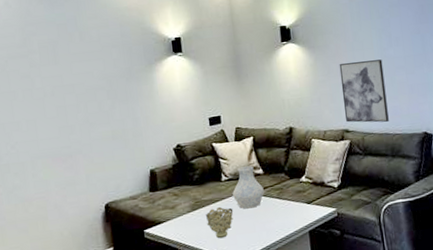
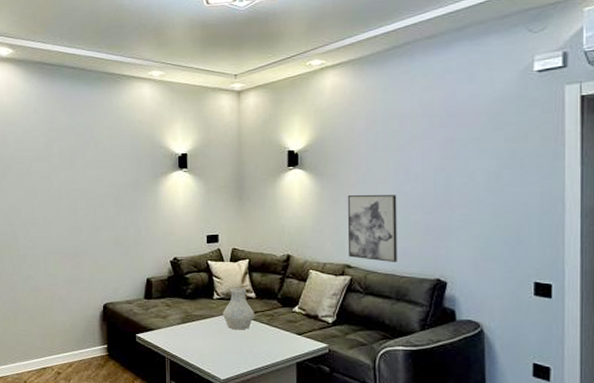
decorative bowl: present [205,207,234,239] -> none [194,324,222,355]

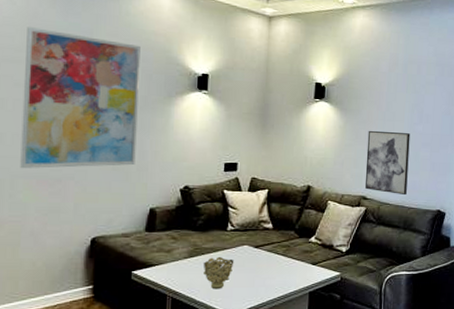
wall art: none [47,130,132,247] -> present [20,27,141,169]
decorative bowl: none [194,324,222,355] -> present [203,257,234,290]
vase: present [223,288,254,330] -> none [236,219,270,262]

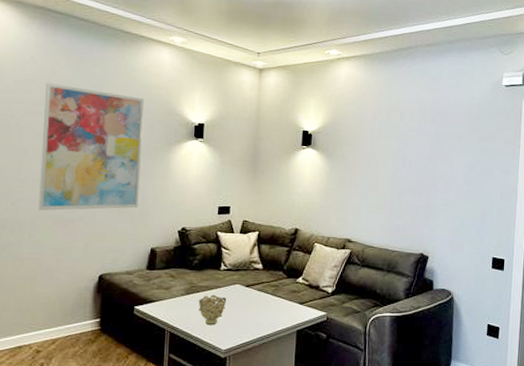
wall art: present [365,130,410,196] -> none [350,175,394,239]

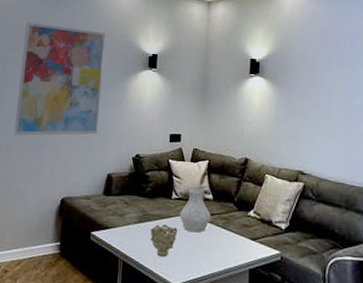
vase: none [229,259,260,301] -> present [180,188,211,233]

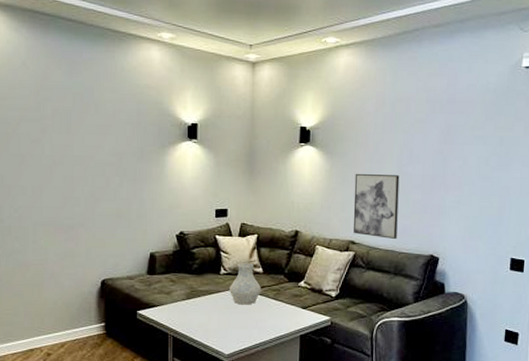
wall art: present [14,22,105,136] -> none [38,88,135,218]
decorative bowl: present [150,224,178,257] -> none [199,300,228,330]
wall art: none [302,104,347,172] -> present [353,173,400,240]

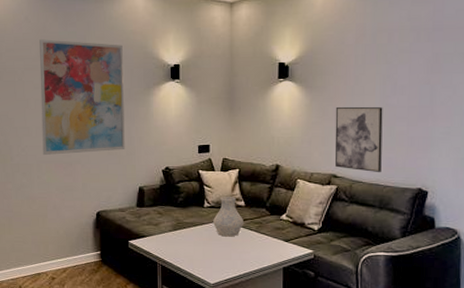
wall art: none [38,88,135,218] -> present [39,39,125,156]

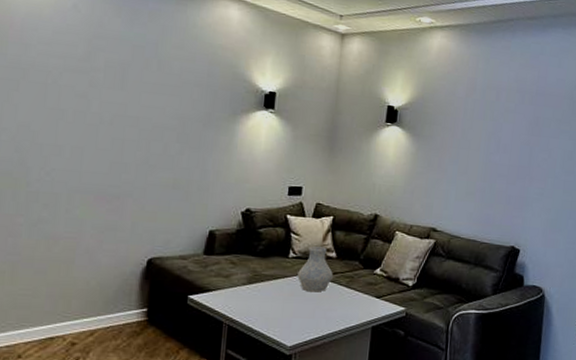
wall art: present [39,39,125,156] -> none [78,36,207,185]
wall art: present [334,106,383,173] -> none [436,158,486,229]

